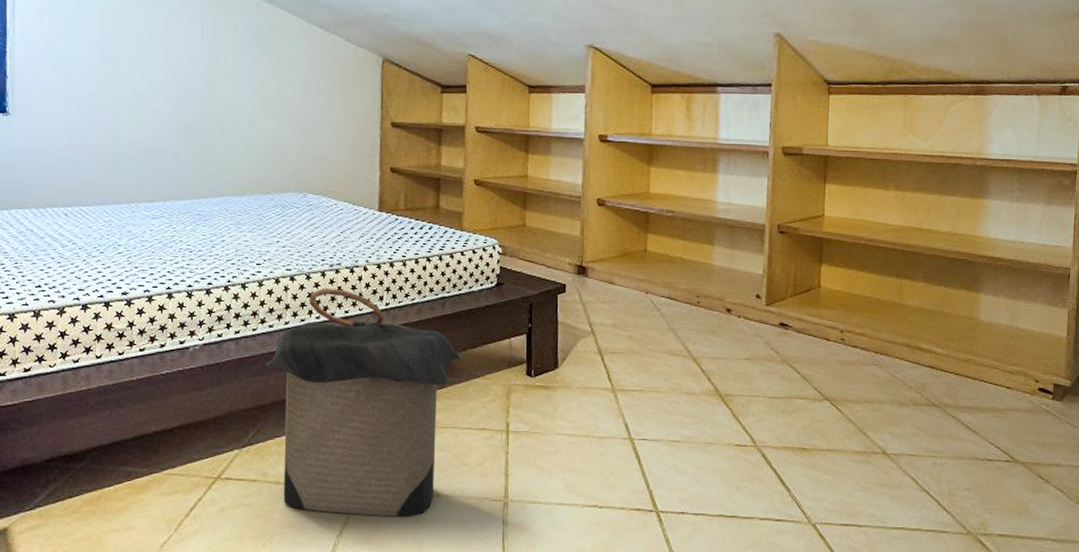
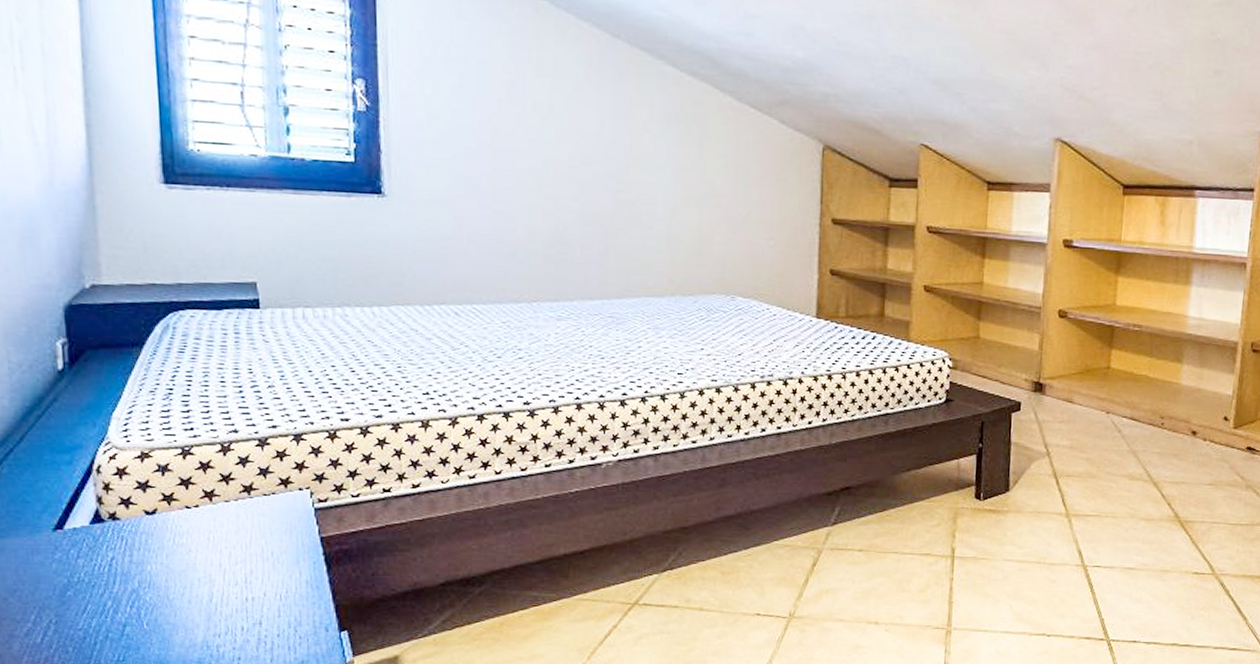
laundry hamper: present [265,288,461,517] -> none [687,401,904,645]

